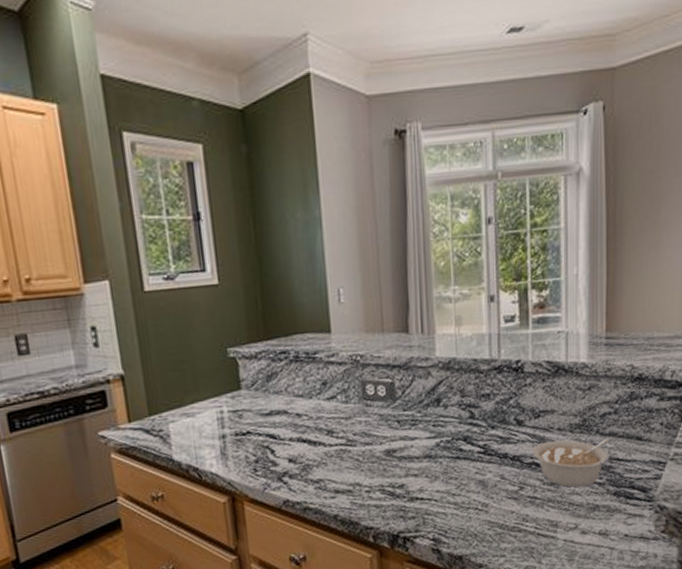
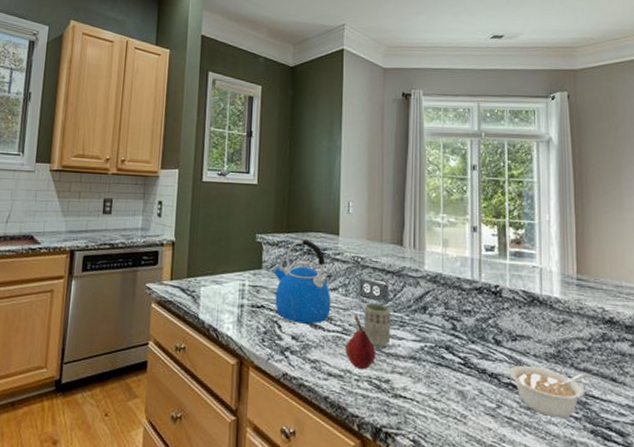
kettle: none [256,344,331,444] -> present [274,239,331,324]
fruit: none [352,423,387,479] -> present [345,316,376,369]
cup: none [368,404,402,453] -> present [363,303,391,348]

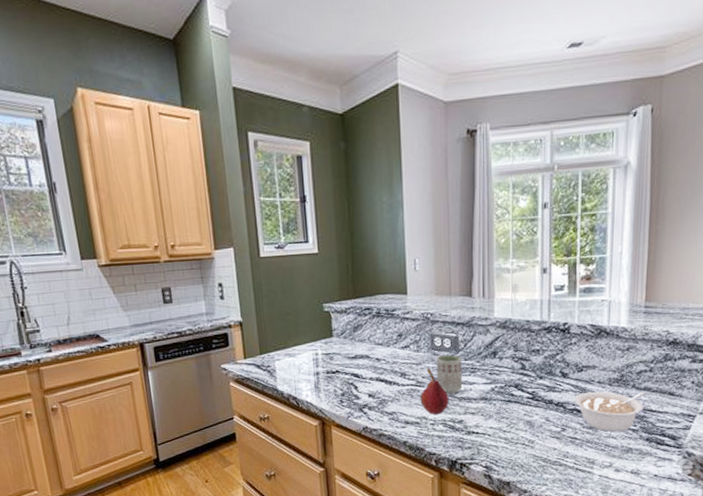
kettle: present [274,239,331,324] -> none [344,303,404,382]

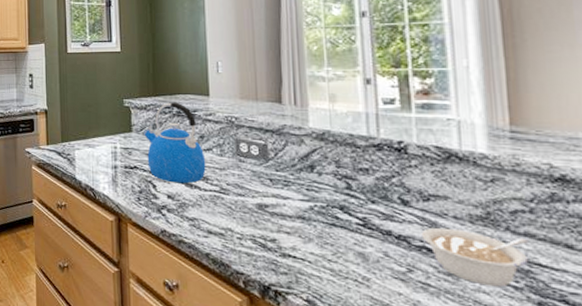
kettle: none [344,303,404,382] -> present [144,102,206,184]
fruit: present [420,368,449,414] -> none [225,175,259,228]
cup: present [436,354,463,394] -> none [242,162,274,207]

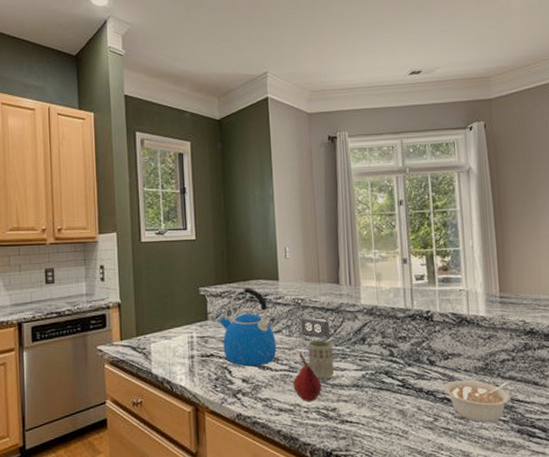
fruit: none [225,175,259,228] -> present [293,354,322,401]
cup: none [242,162,274,207] -> present [307,340,334,380]

